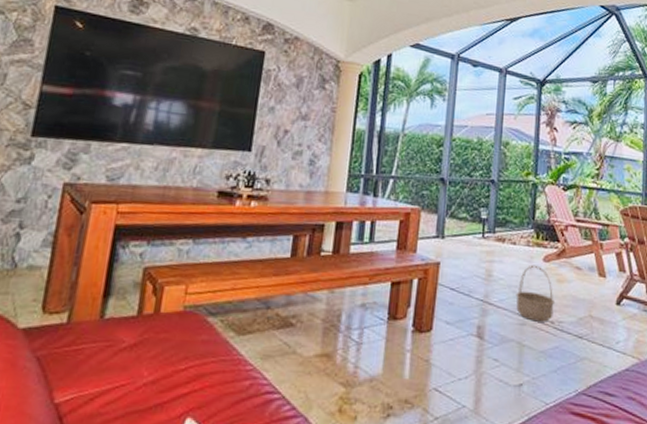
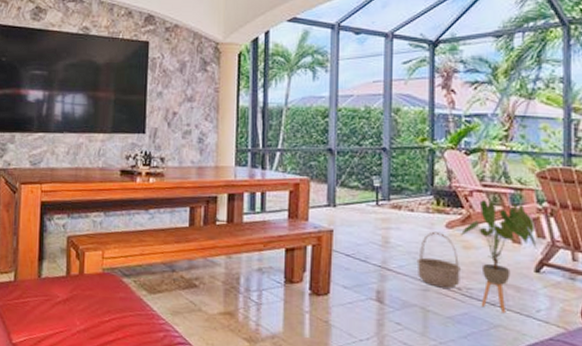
house plant: none [555,234,619,346] -> present [459,200,537,314]

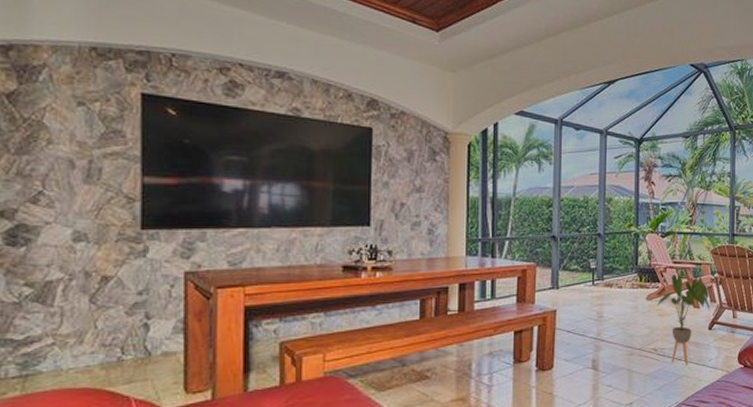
basket: present [416,231,462,289] -> none [624,304,658,351]

